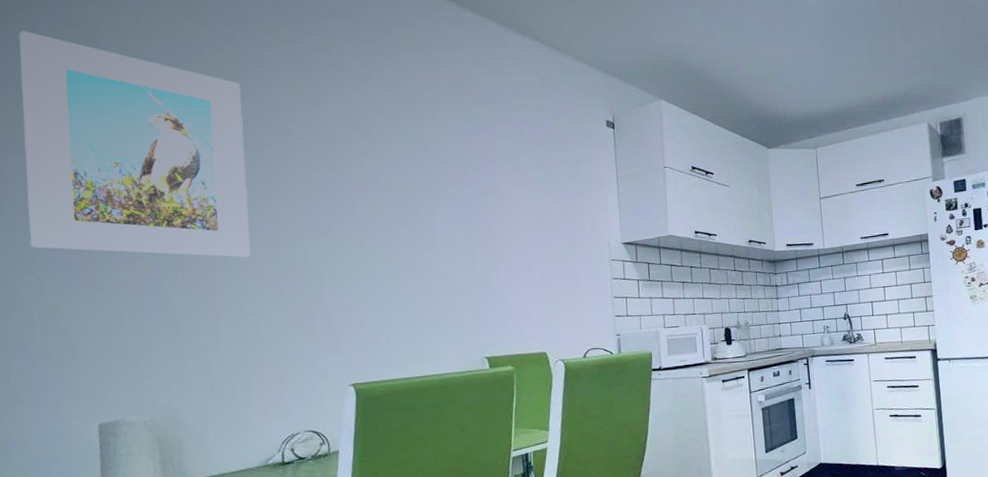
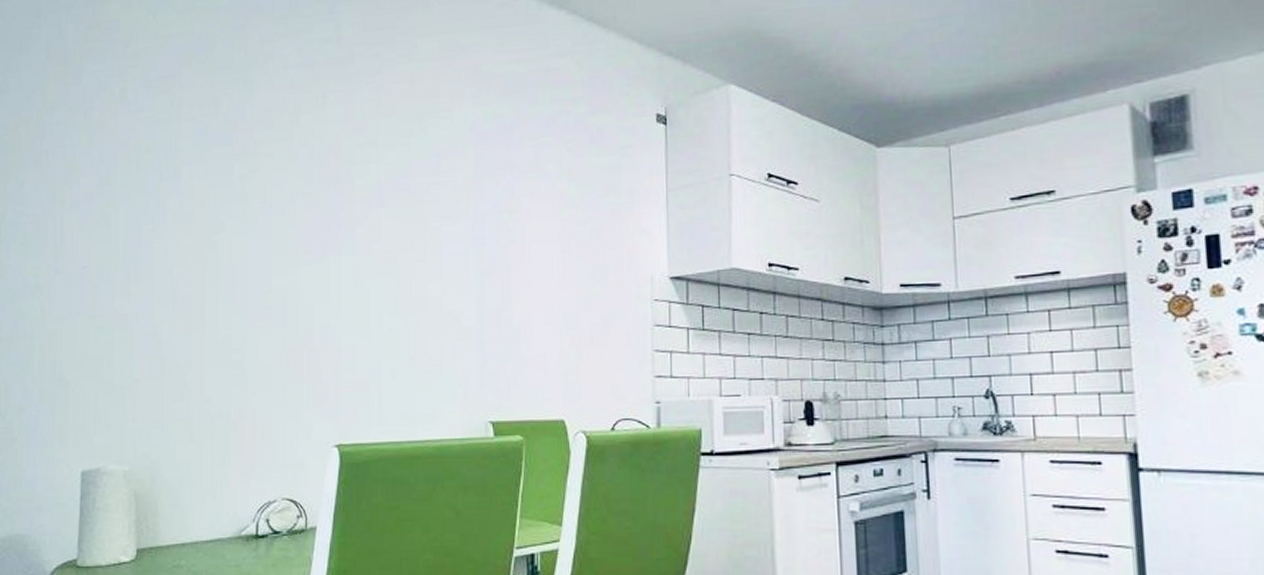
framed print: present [19,30,251,258] -> none [37,34,246,286]

